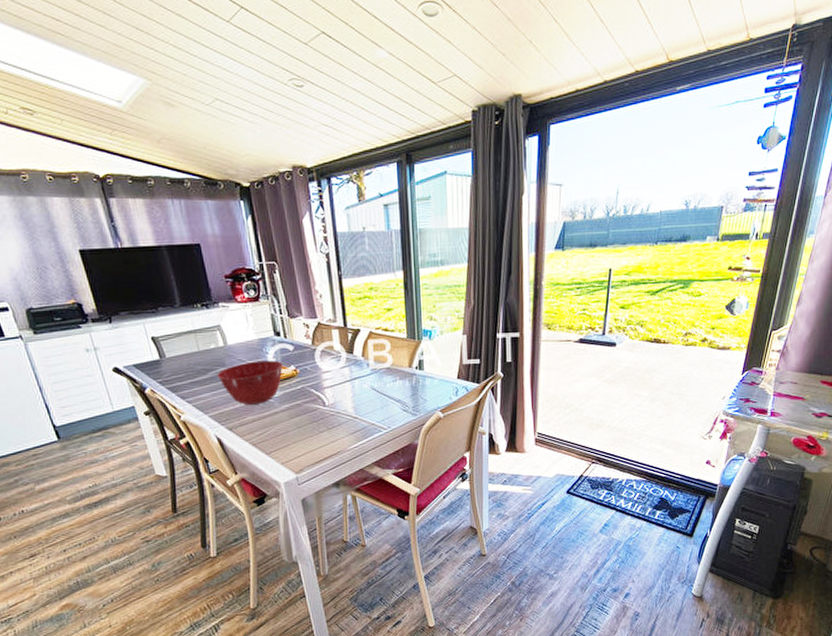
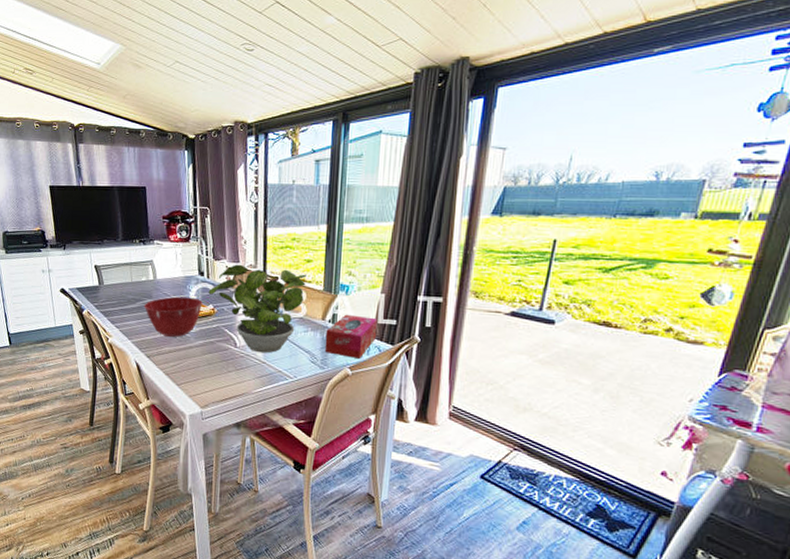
potted plant: none [287,320,389,409] -> present [208,264,306,354]
tissue box: none [414,358,463,401] -> present [324,314,378,359]

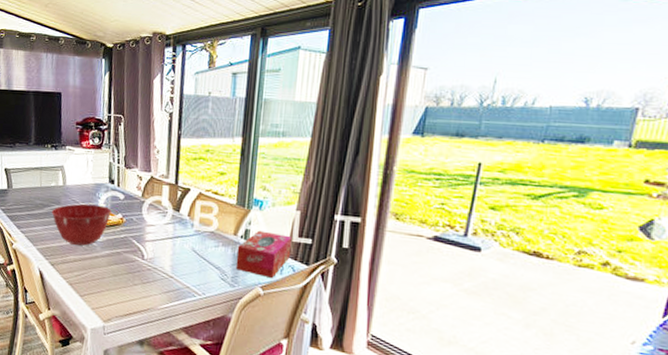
potted plant: present [208,264,306,354] -> none [117,173,219,268]

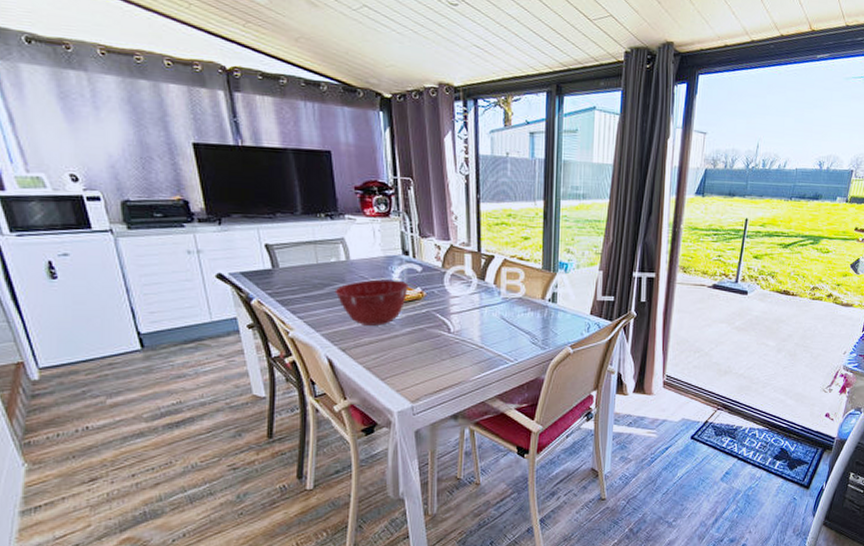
tissue box: present [235,230,292,278] -> none [545,292,597,336]

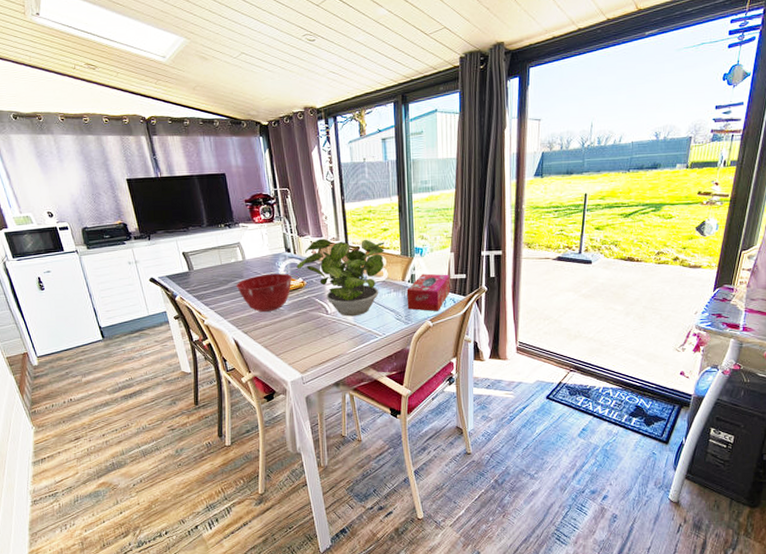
potted plant: none [415,242,524,337] -> present [296,238,385,317]
tissue box: none [545,292,597,336] -> present [406,273,451,311]

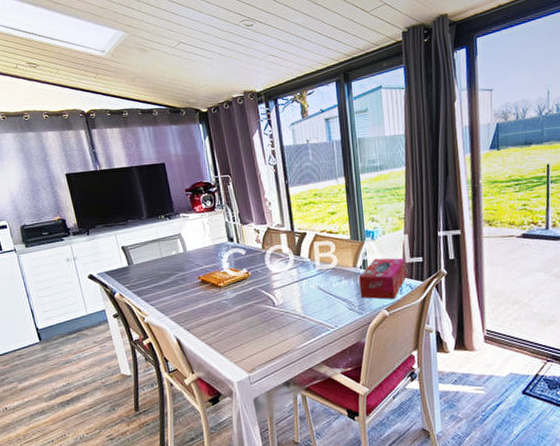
mixing bowl: present [236,273,292,313] -> none [177,264,236,307]
potted plant: present [296,238,385,317] -> none [240,224,333,309]

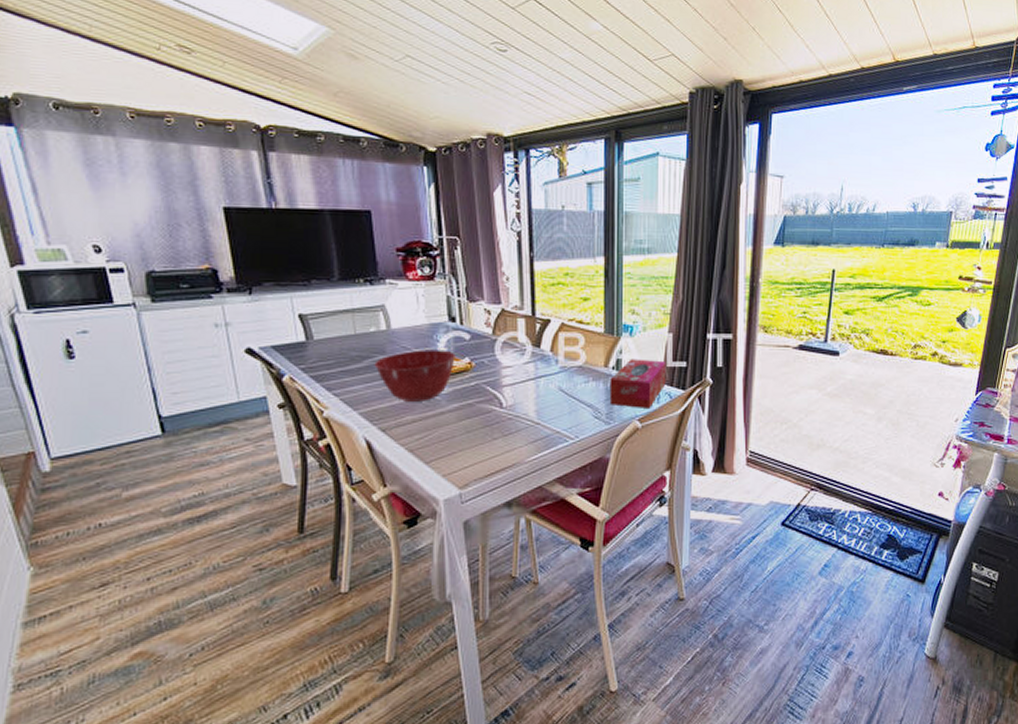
mixing bowl: none [177,264,236,307] -> present [374,349,456,403]

